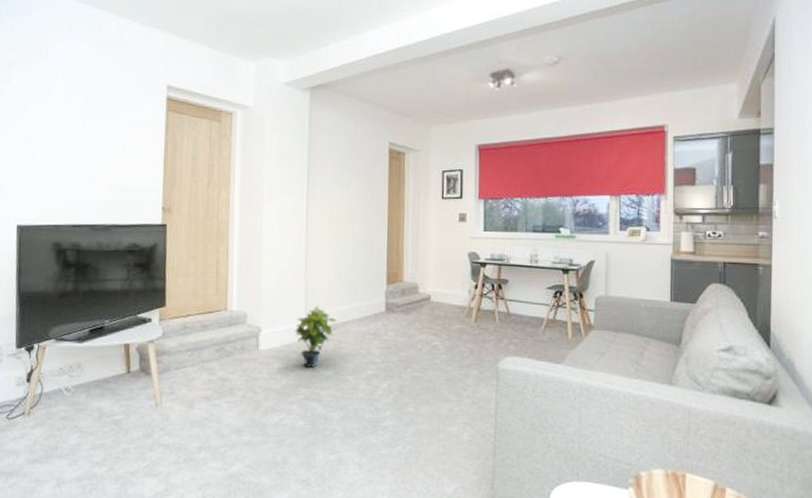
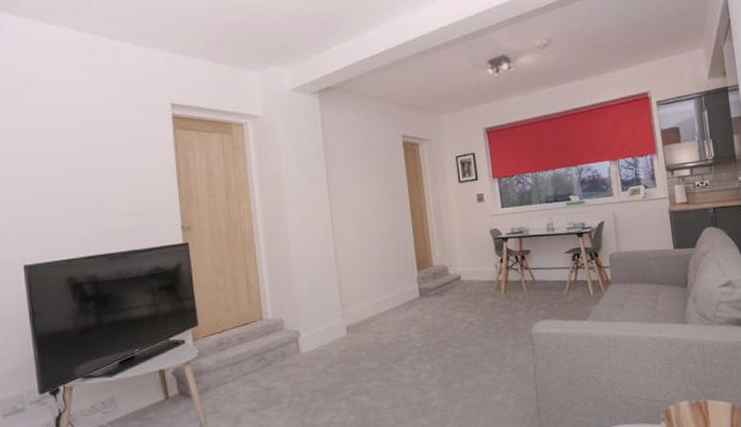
potted plant: present [294,305,337,368] -> none [333,300,374,363]

